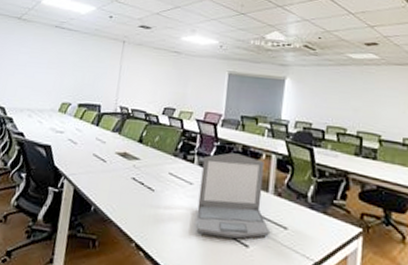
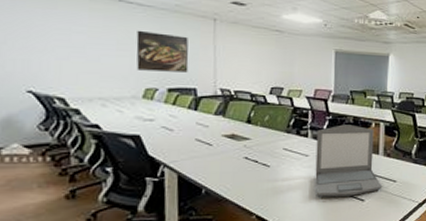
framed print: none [58,51,101,90] -> present [136,30,189,73]

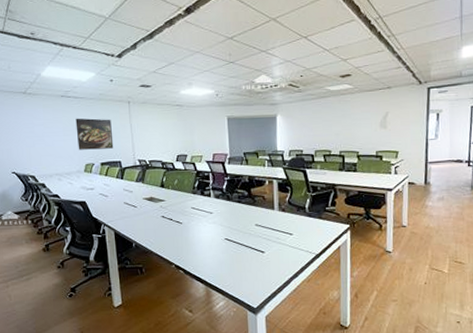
laptop: present [315,124,383,197] -> none [218,183,280,249]

